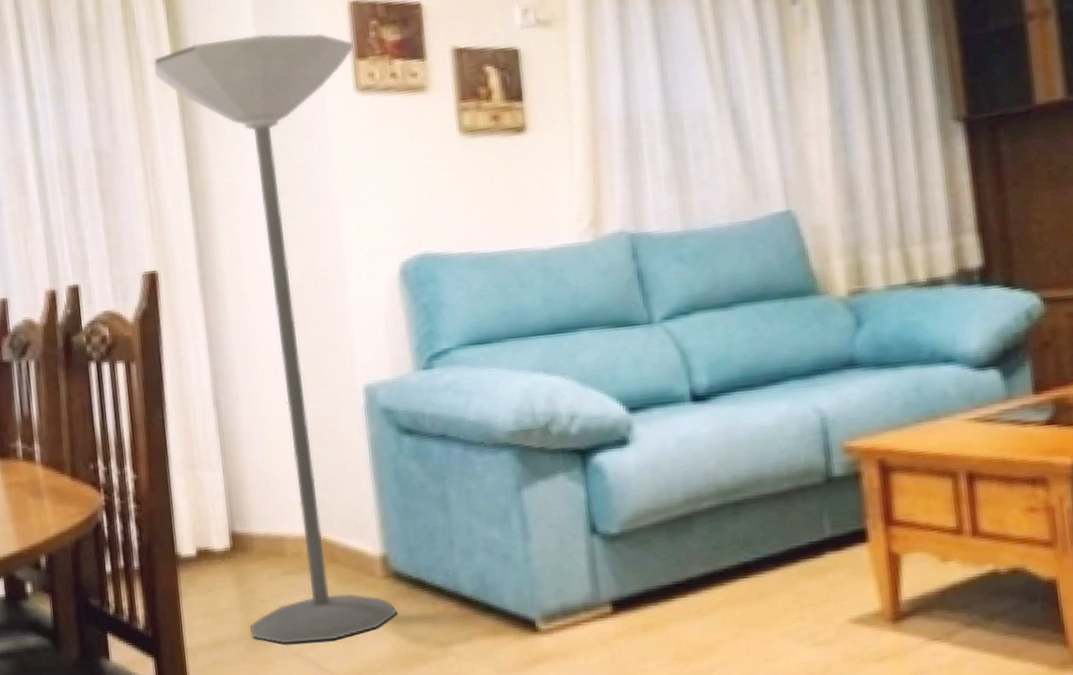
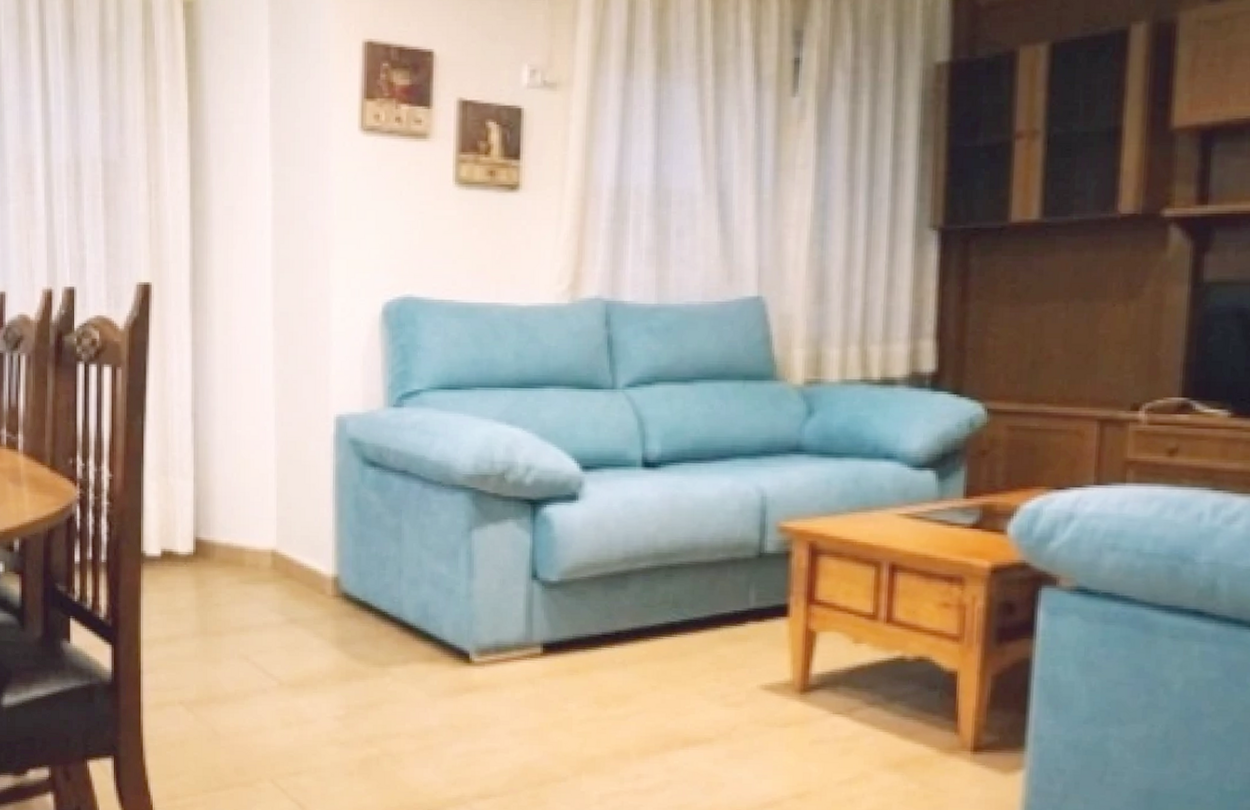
floor lamp: present [153,33,398,644] -> none [167,64,364,649]

